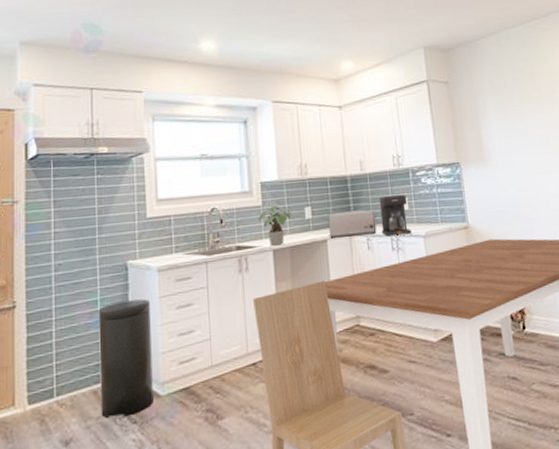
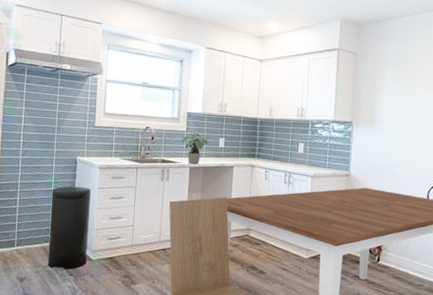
toaster: present [328,209,377,239] -> none [235,145,276,169]
coffee maker: present [379,194,412,237] -> none [278,139,304,173]

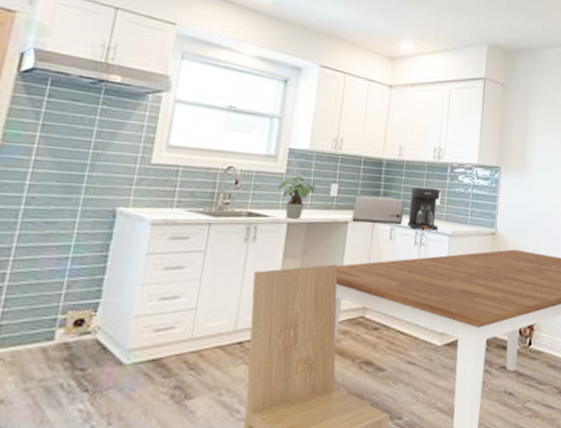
pedal bin: present [47,186,91,270] -> none [46,251,134,383]
toaster: none [235,145,276,169] -> present [351,194,406,226]
coffee maker: none [278,139,304,173] -> present [407,186,441,231]

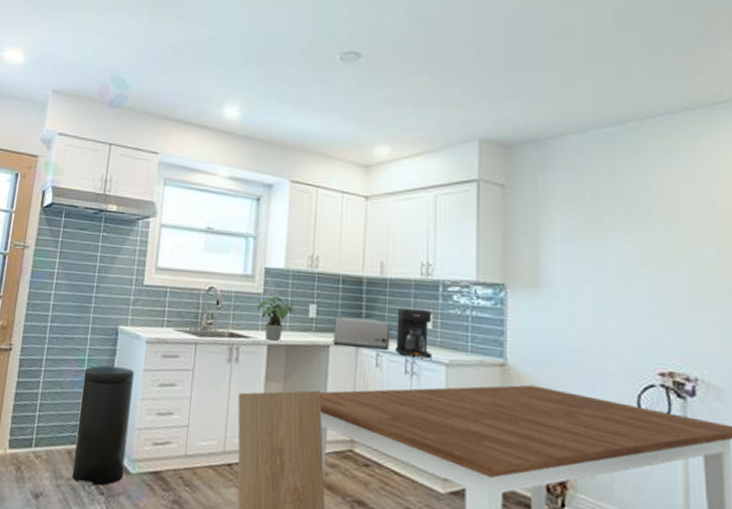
pedal bin: none [46,251,134,383] -> present [71,365,134,486]

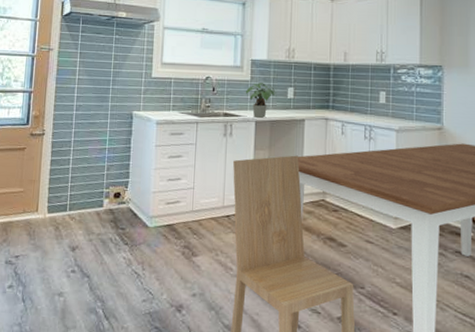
pedal bin: present [71,365,134,486] -> none [101,144,148,238]
toaster: present [332,315,392,351] -> none [307,96,354,122]
coffee maker: present [394,307,433,359] -> none [356,87,386,127]

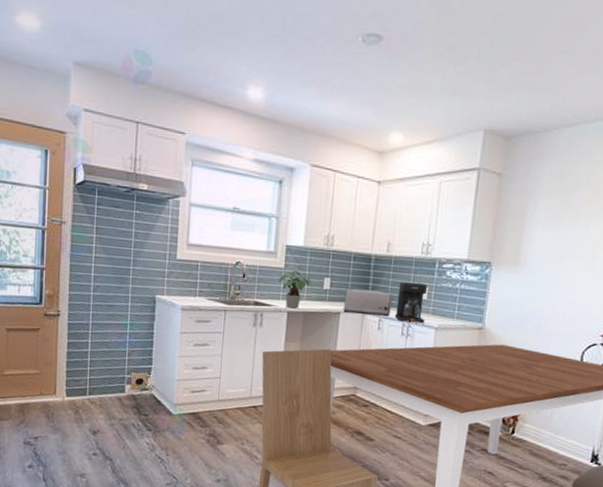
toaster: none [307,96,354,122] -> present [342,287,393,317]
coffee maker: none [356,87,386,127] -> present [394,281,428,324]

